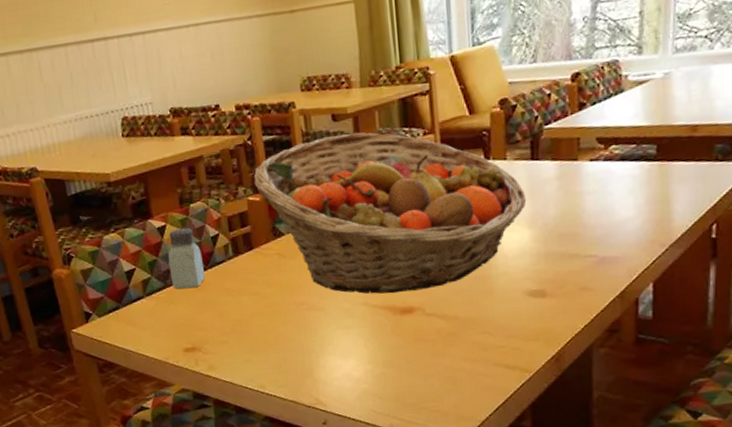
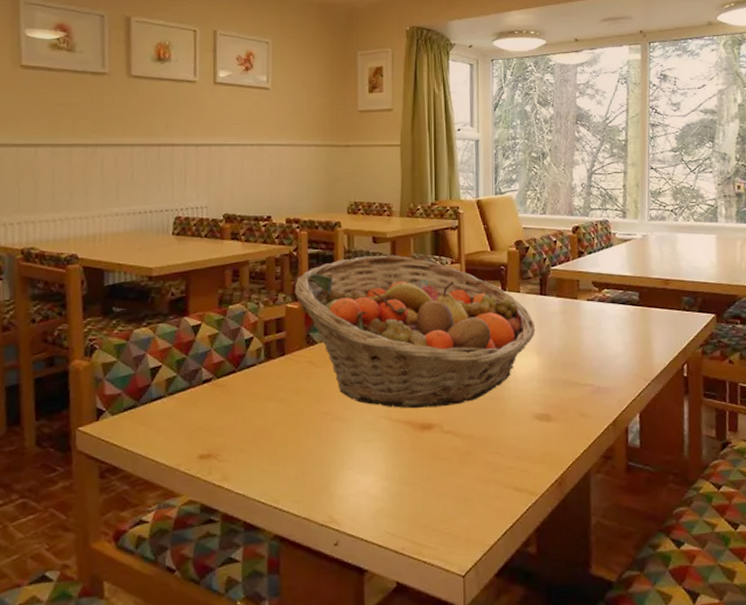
saltshaker: present [168,228,205,289] -> none [197,329,233,391]

